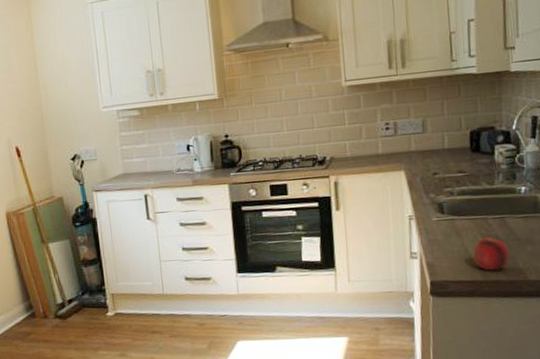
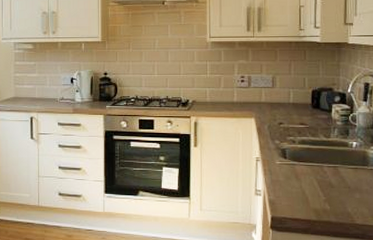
fruit: present [473,237,510,271] -> none [309,182,340,213]

